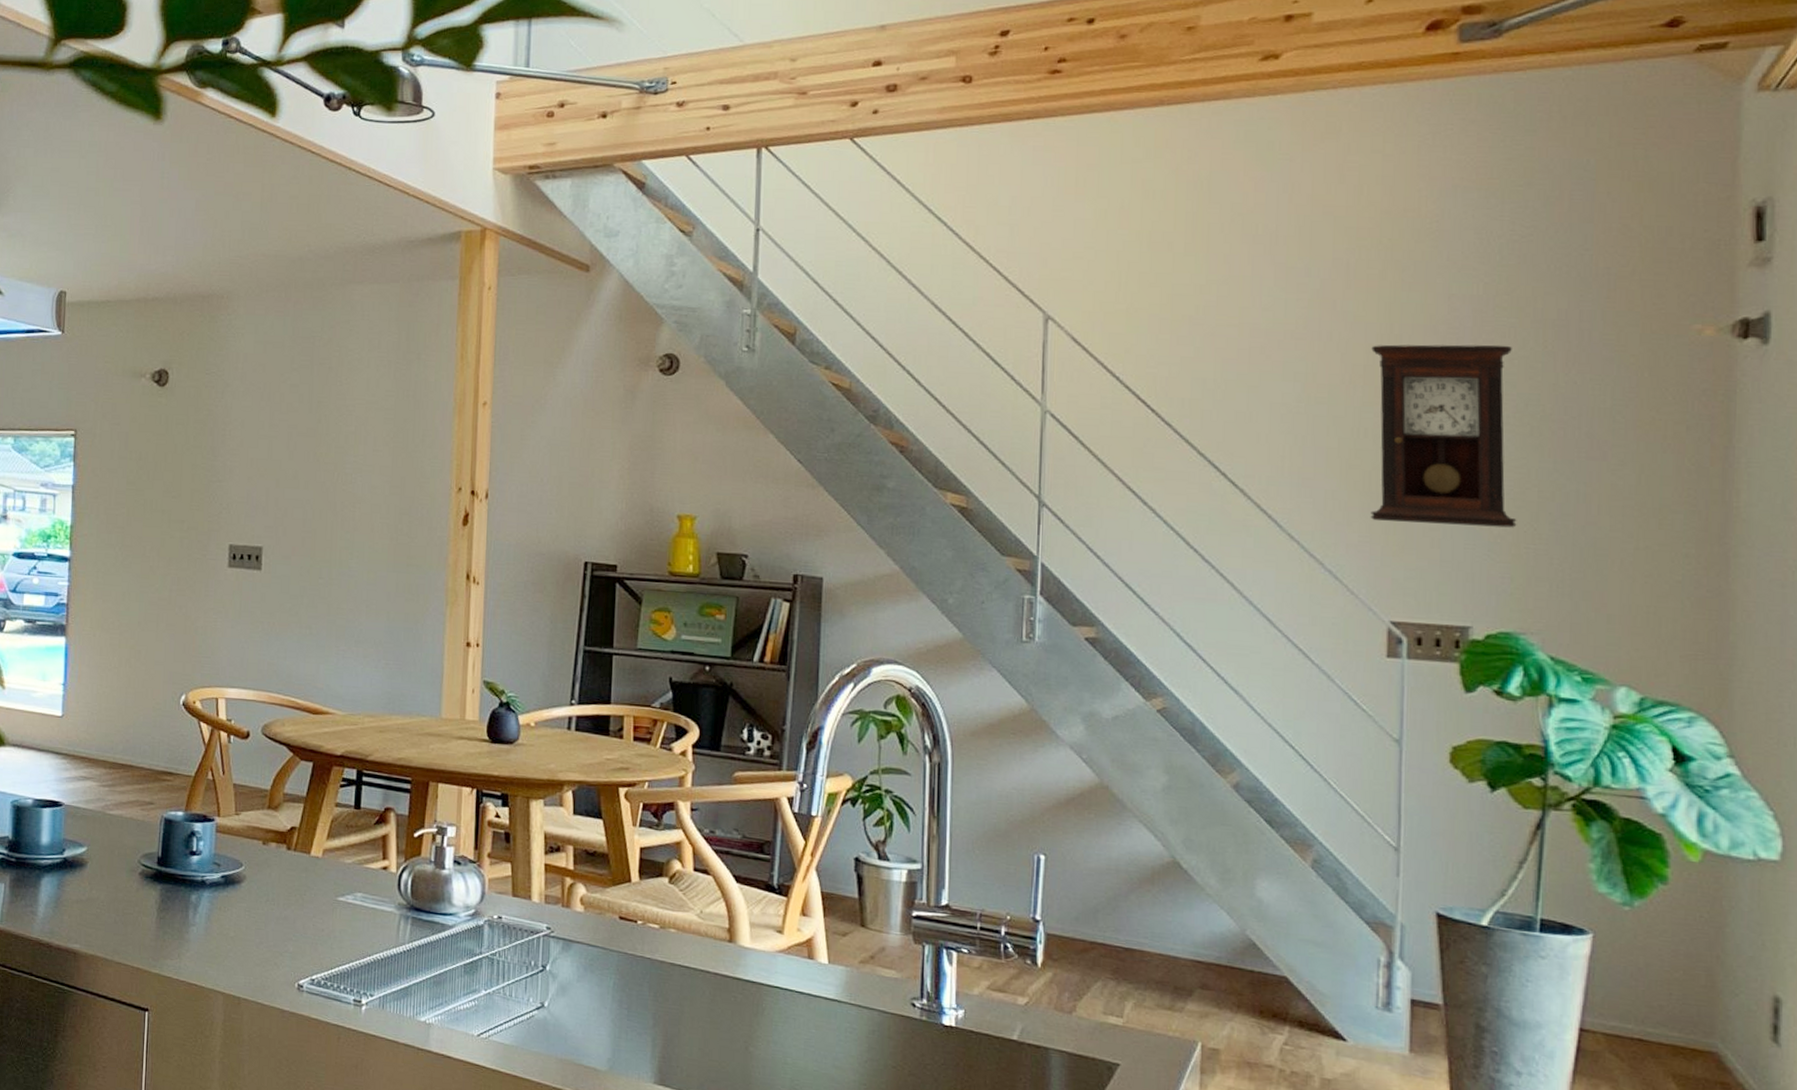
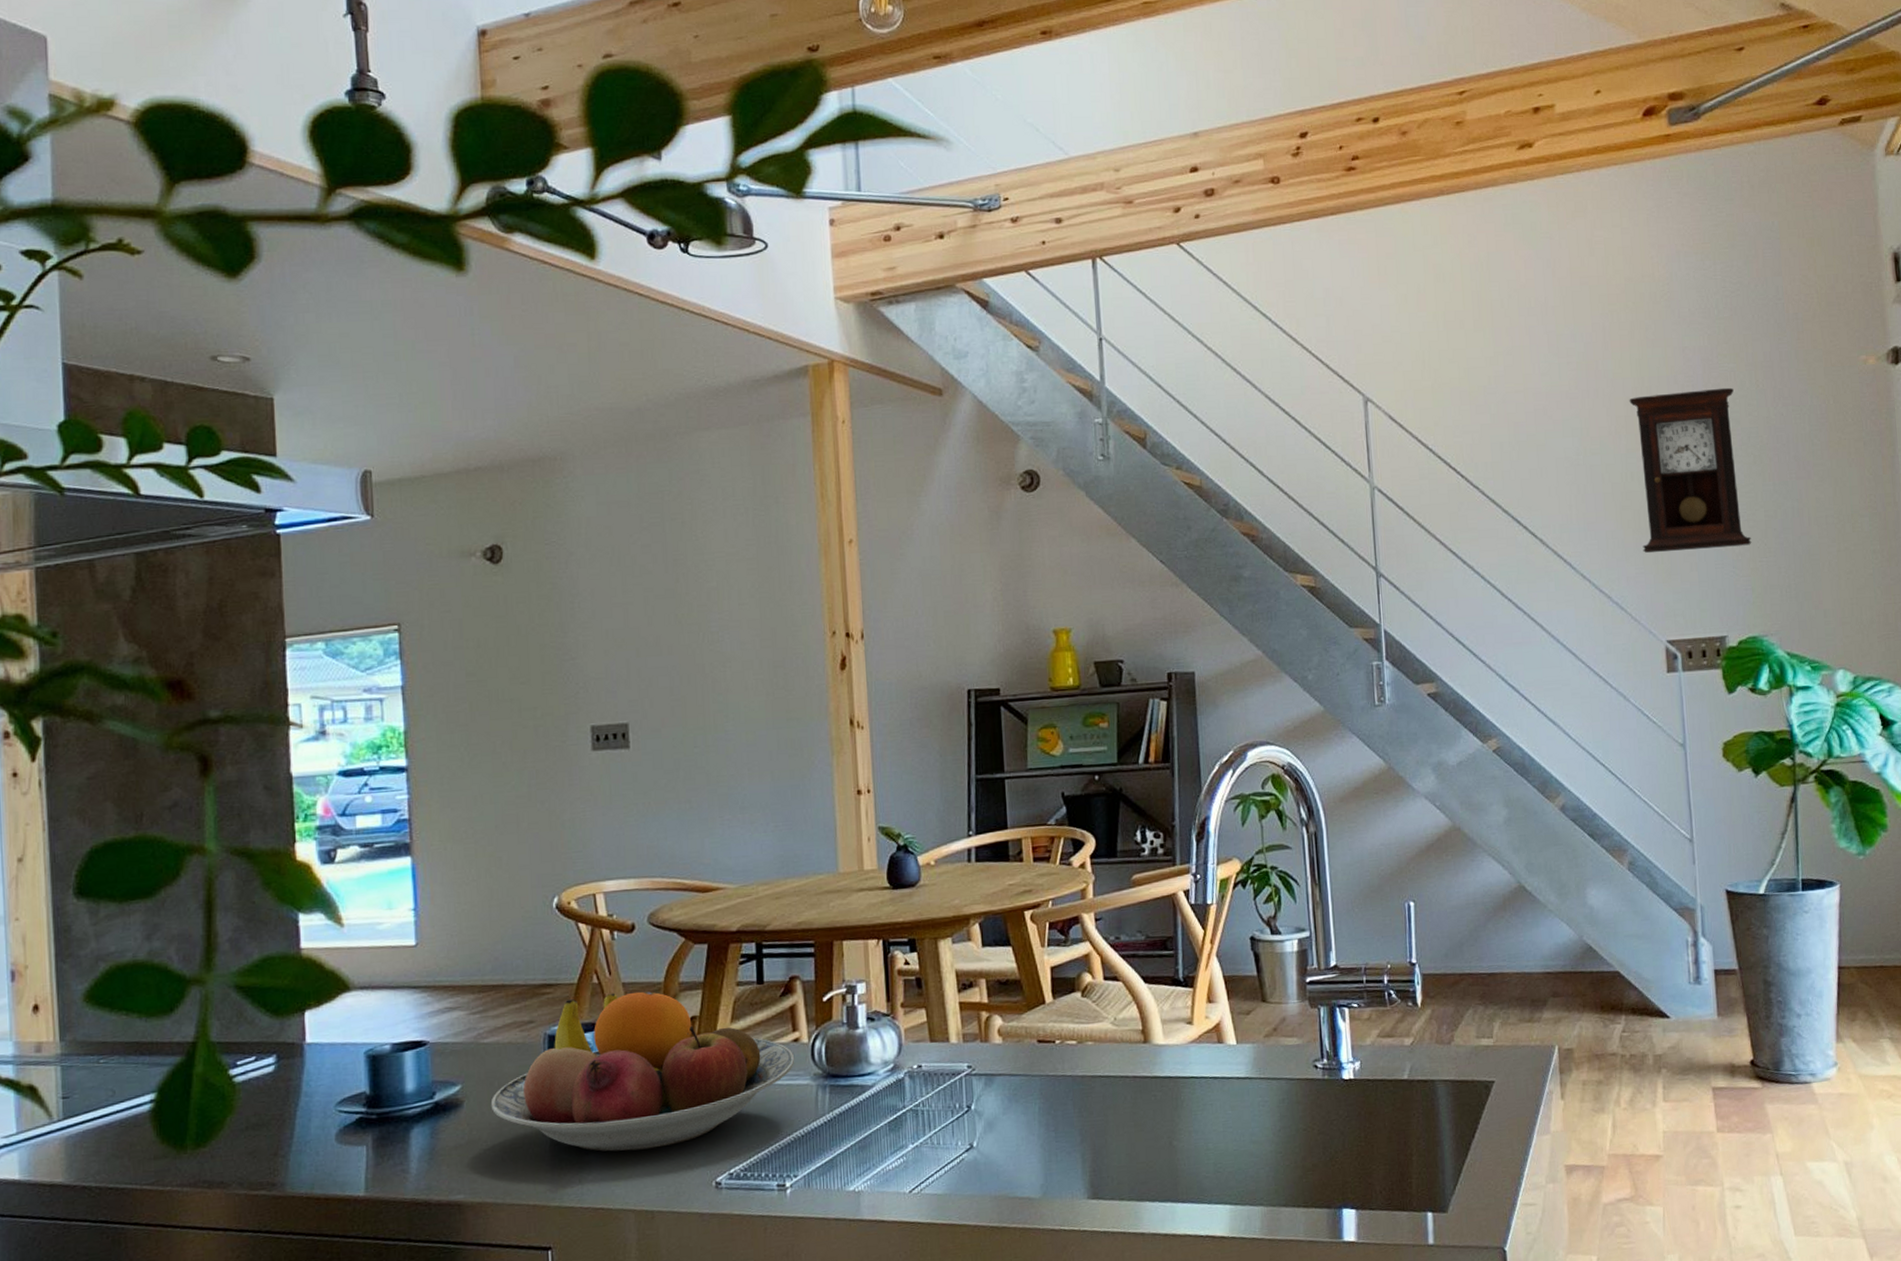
fruit bowl: none [110,790,382,941] -> present [490,991,795,1152]

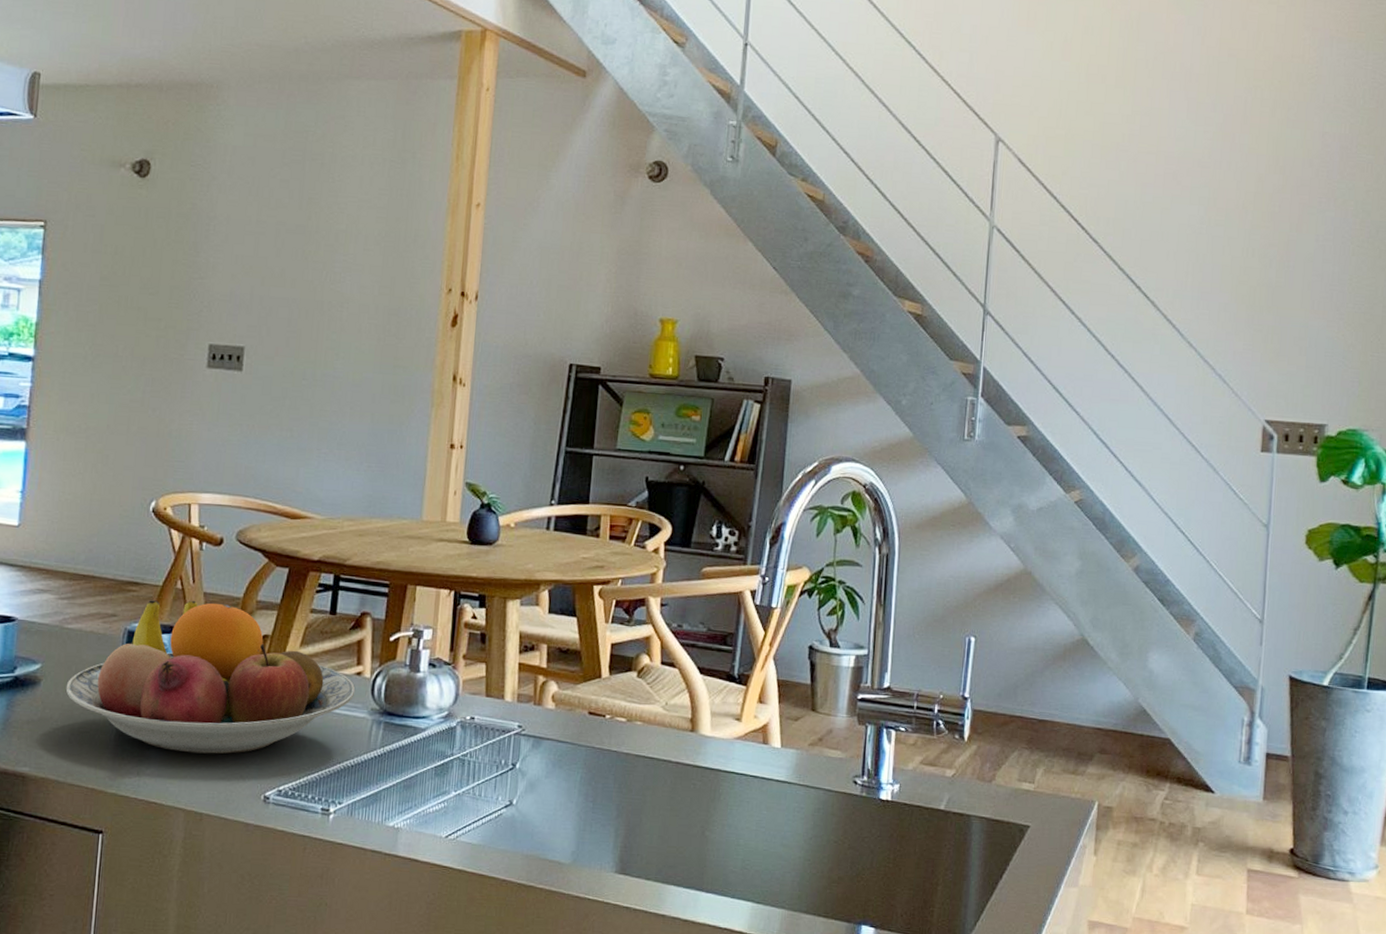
pendulum clock: present [1629,387,1752,553] -> none [1253,174,1369,338]

